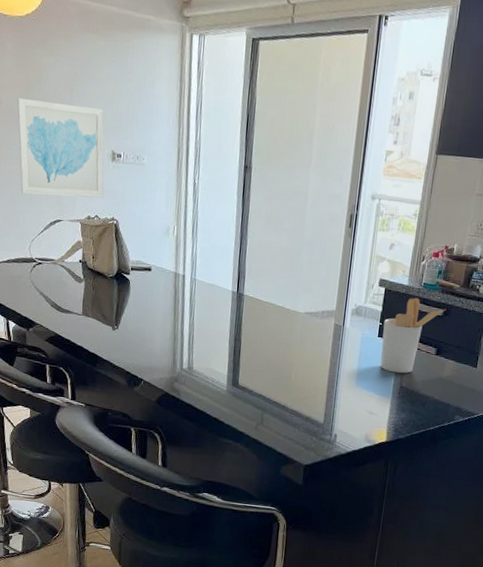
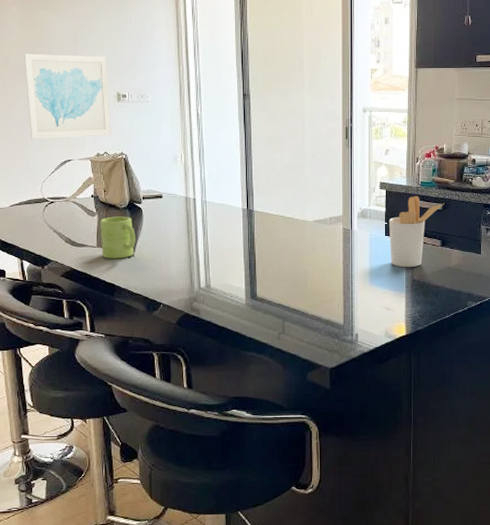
mug: none [86,285,121,330] -> present [100,216,135,259]

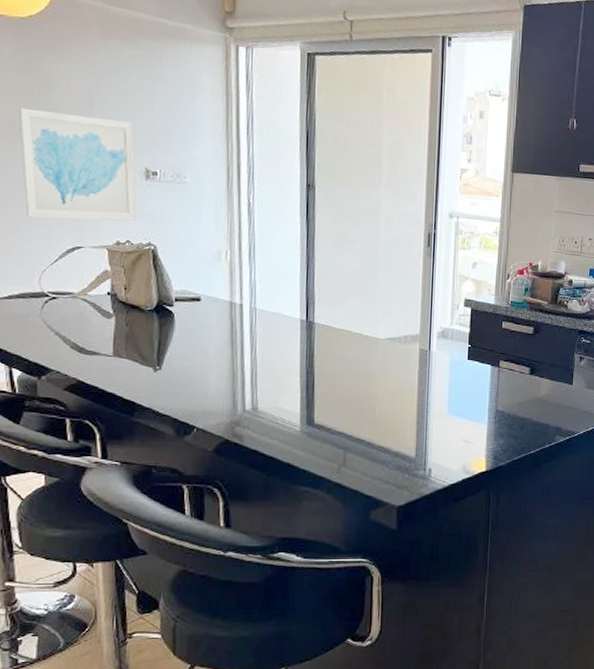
mug: present [100,216,135,259] -> none [118,320,164,372]
utensil holder: present [389,195,445,268] -> none [472,316,536,397]

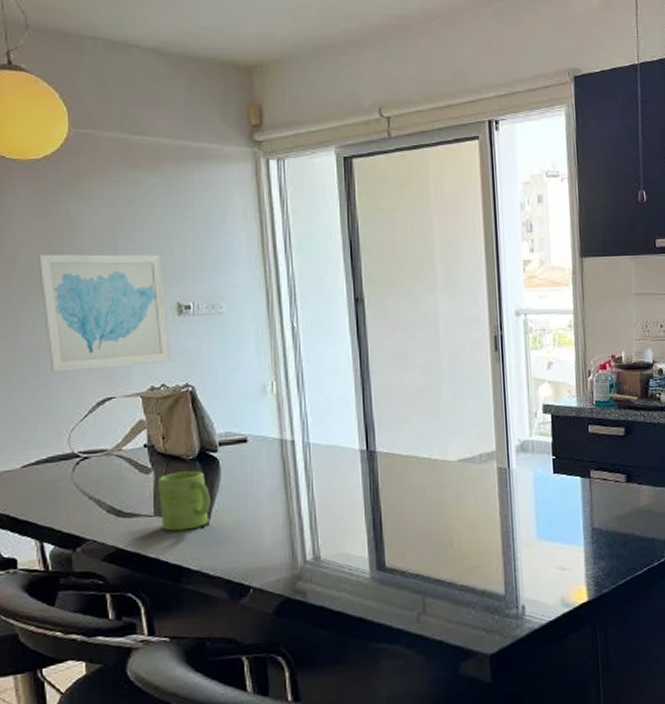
mug: none [118,320,164,372] -> present [158,470,211,531]

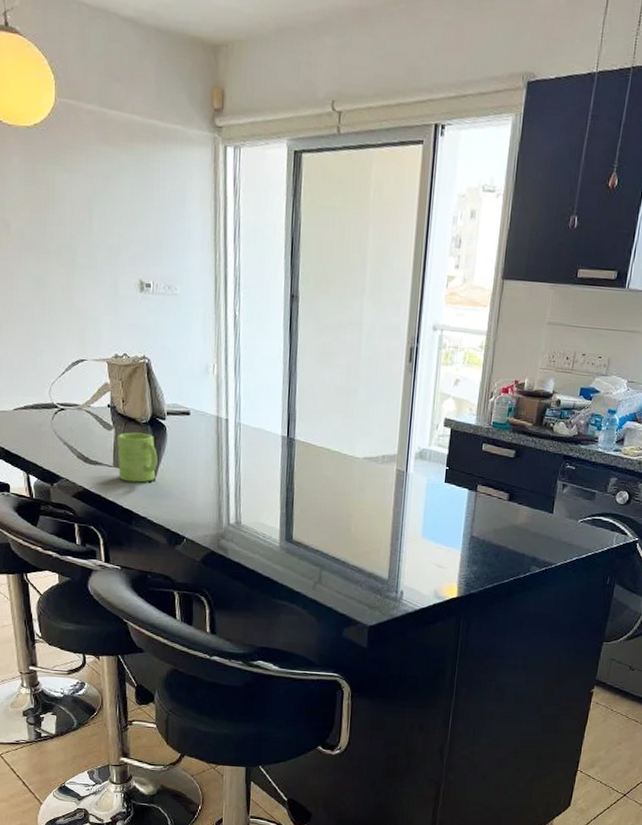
wall art: present [38,254,171,372] -> none [28,220,133,334]

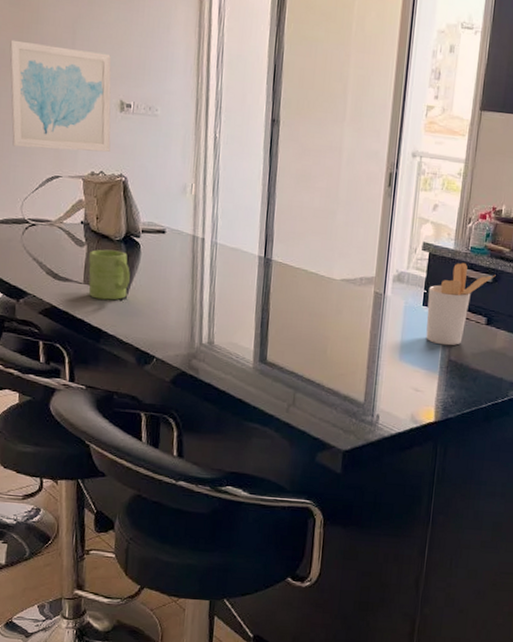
wall art: none [28,220,133,334] -> present [10,39,111,153]
utensil holder: none [448,438,518,522] -> present [426,262,496,346]

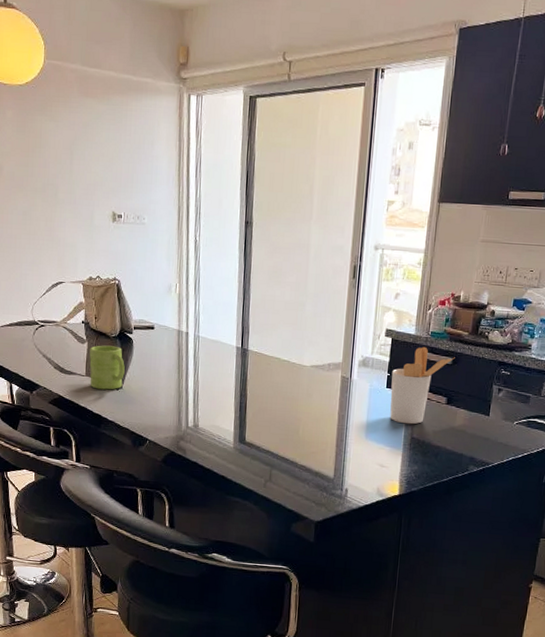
wall art: present [10,39,111,153] -> none [18,163,106,259]

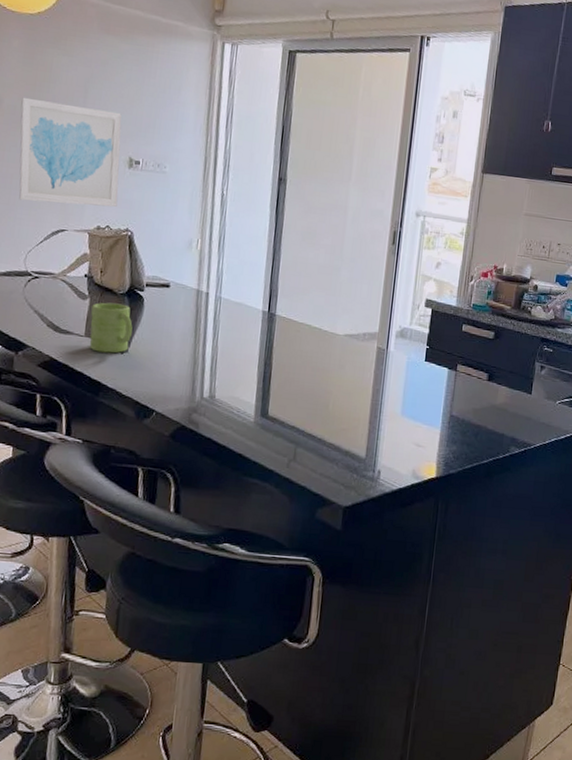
wall art: none [18,163,106,259] -> present [19,97,122,208]
utensil holder: present [390,346,455,425] -> none [428,319,497,401]

